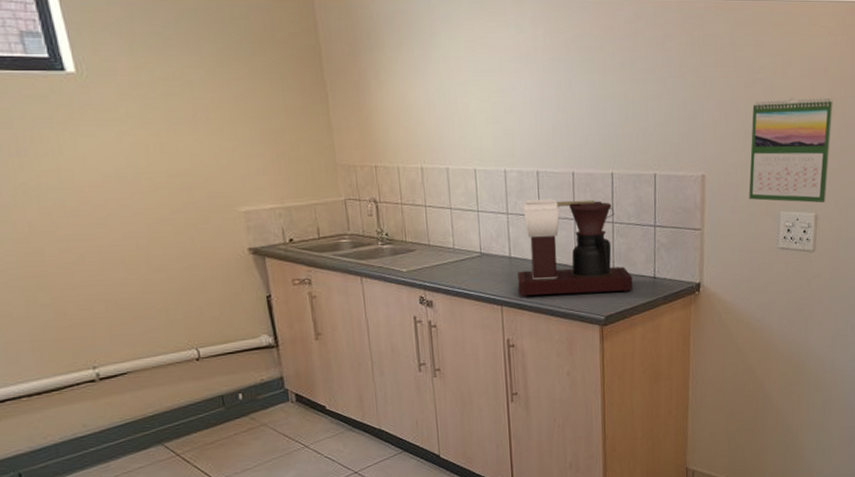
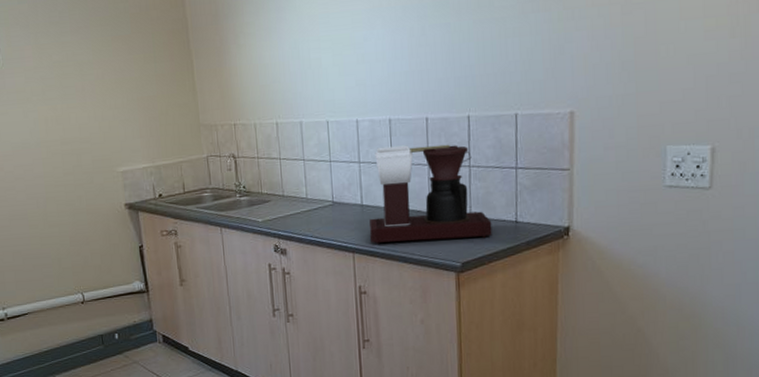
calendar: present [749,98,833,203] -> none [627,16,733,135]

